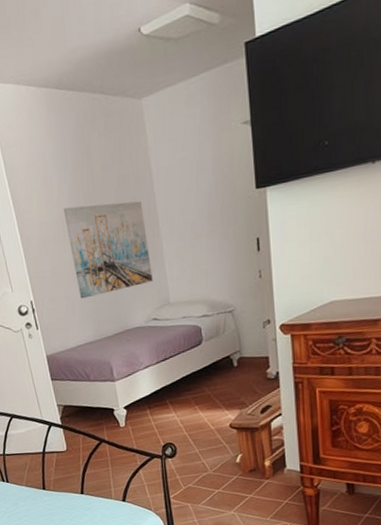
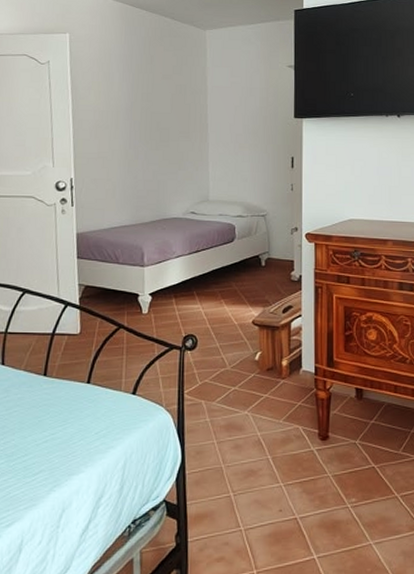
wall art: present [63,200,153,299] -> none [119,101,196,184]

